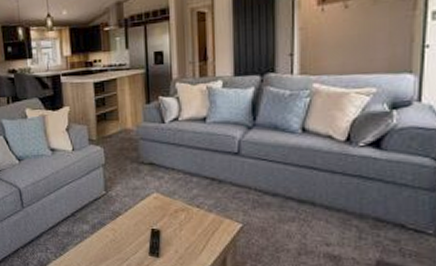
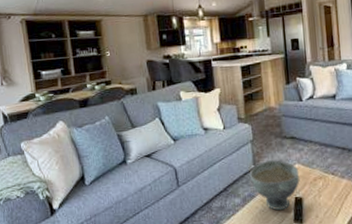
decorative bowl: none [101,187,158,242] -> present [250,160,300,211]

